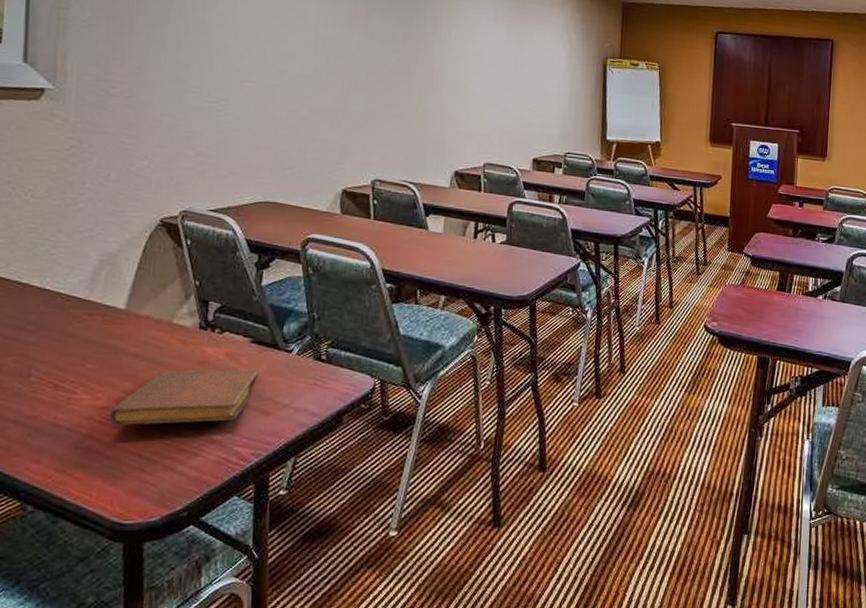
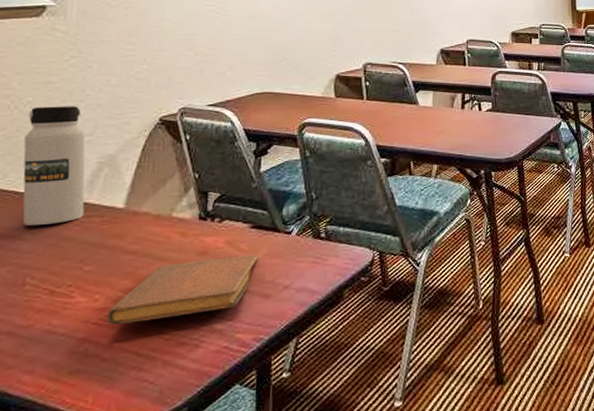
water bottle: none [25,196,87,319] -> present [22,106,85,226]

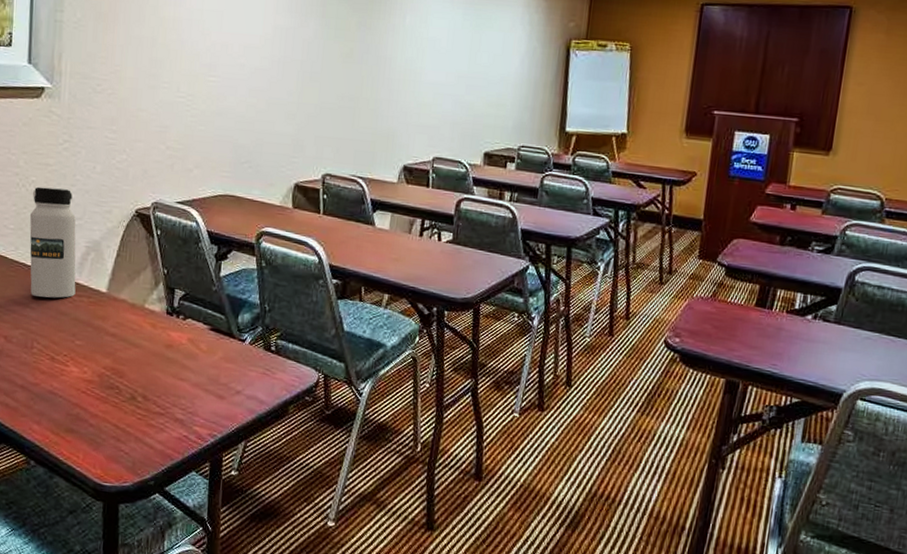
notebook: present [106,254,258,325] -> none [93,351,215,402]

